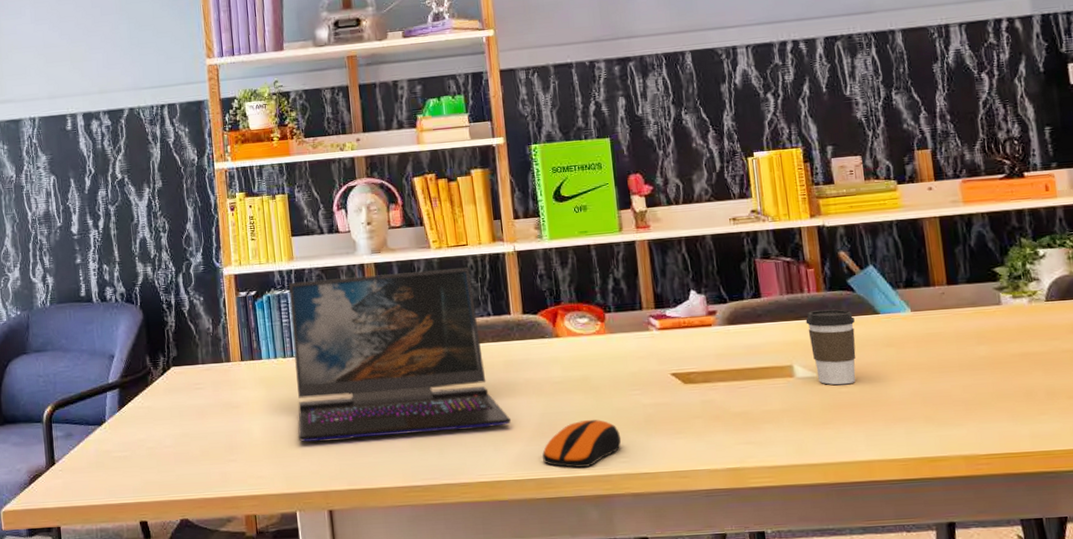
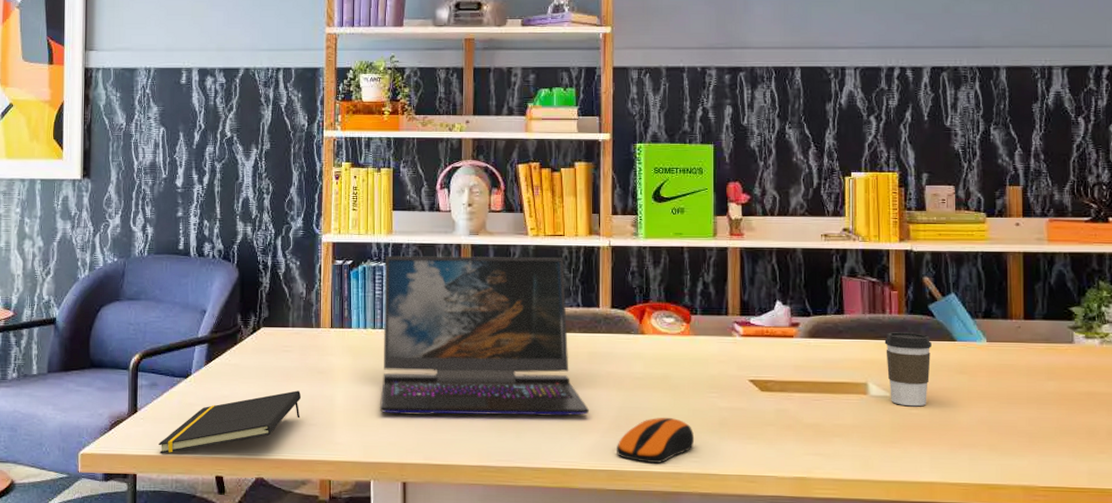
notepad: none [79,427,219,504] -> present [159,390,302,454]

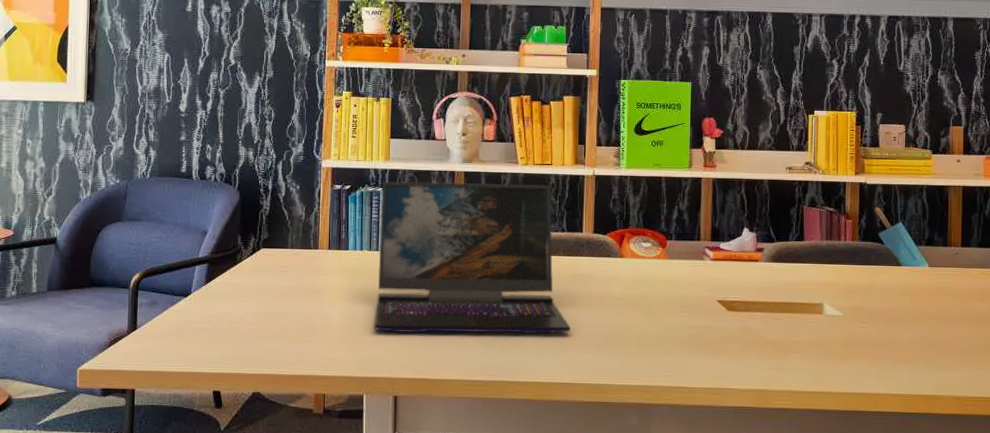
notepad: present [159,390,302,454] -> none [157,309,299,370]
computer mouse: present [617,418,695,464] -> none [595,335,667,378]
coffee cup: present [884,332,932,407] -> none [839,257,880,325]

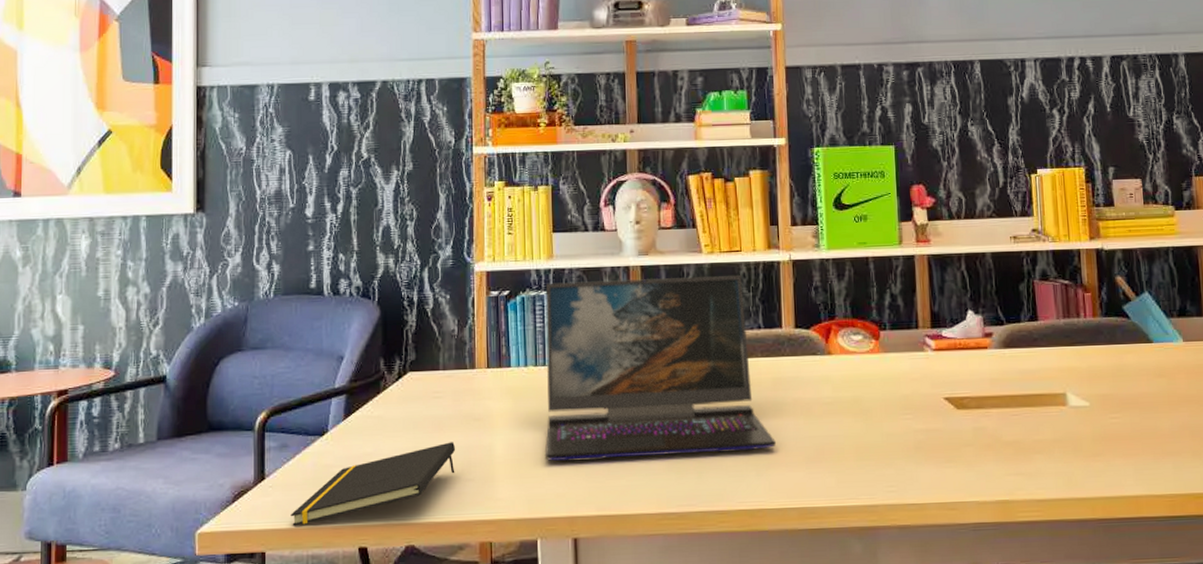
notepad: none [157,309,299,370] -> present [291,442,456,526]

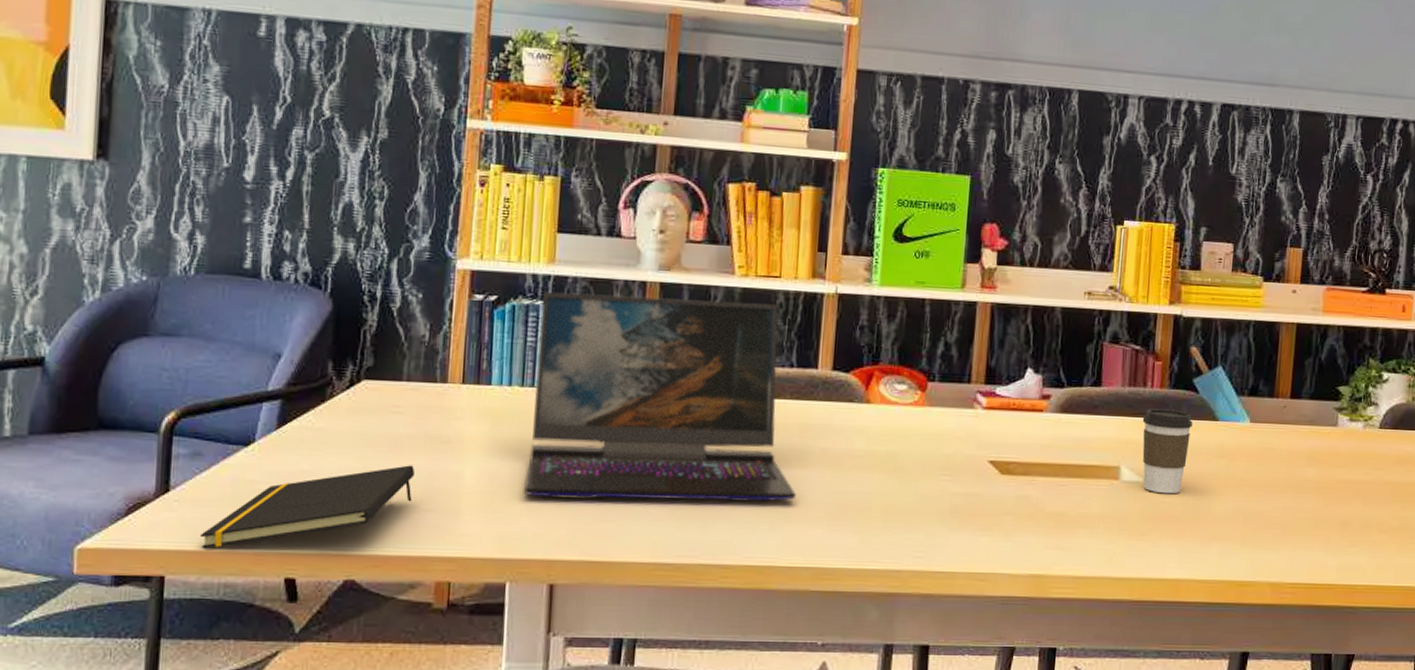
coffee cup: none [1080,336,1129,416] -> present [1142,409,1193,494]

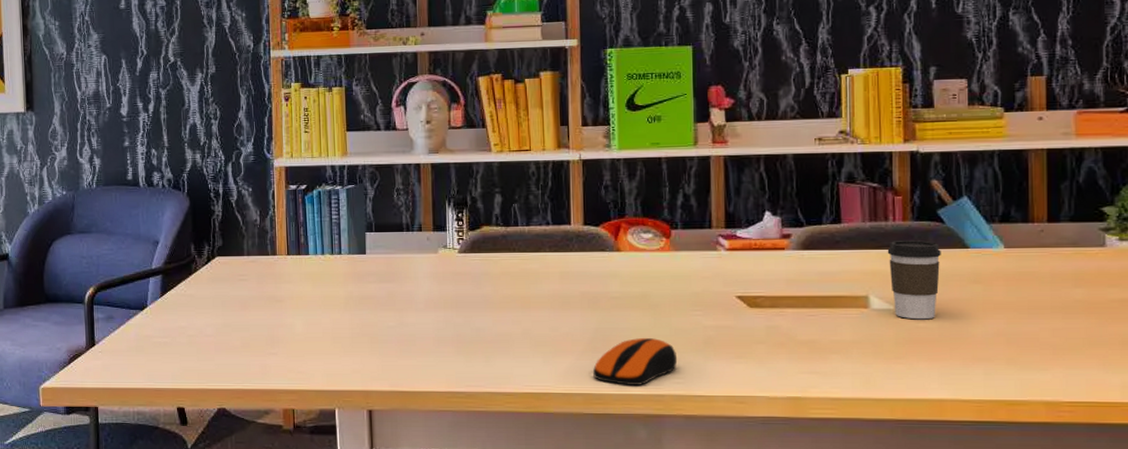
notepad: present [200,465,416,549] -> none [118,320,260,386]
laptop: present [524,291,796,502] -> none [340,174,562,341]
computer mouse: none [826,504,920,560] -> present [593,338,678,386]

